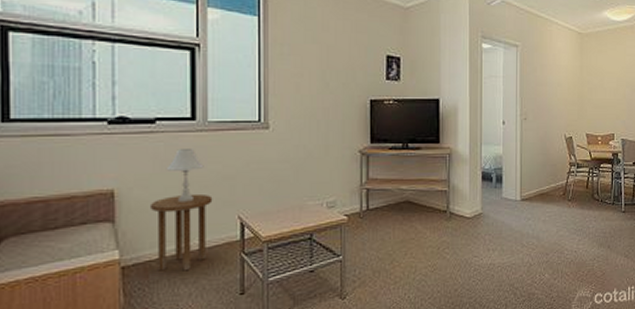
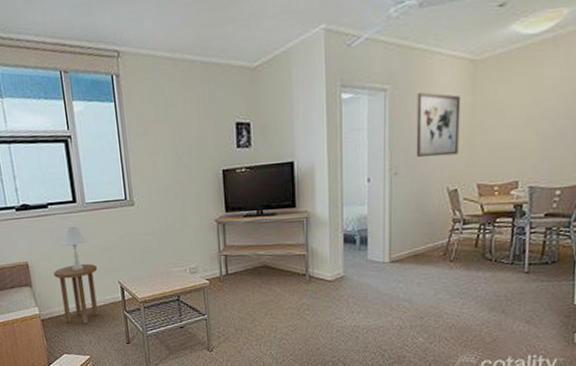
wall art: none [541,52,573,108] -> present [416,91,461,158]

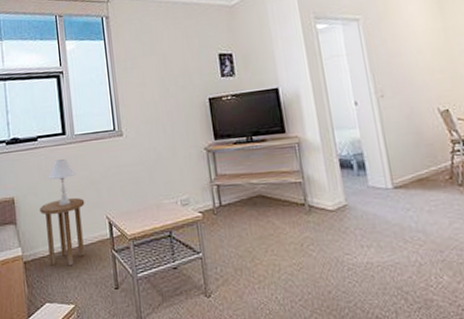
wall art: present [416,91,461,158] -> none [389,20,442,80]

